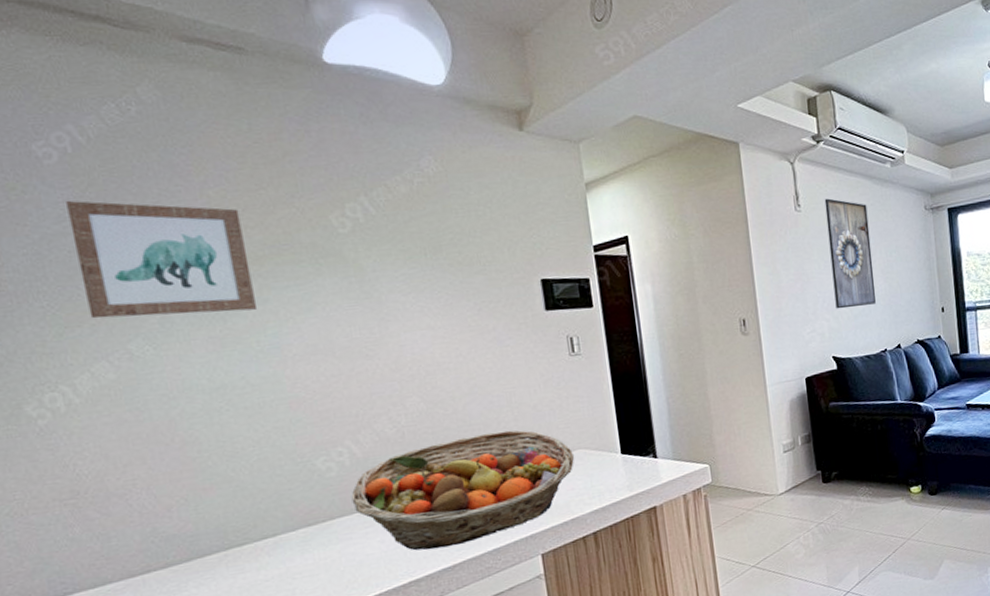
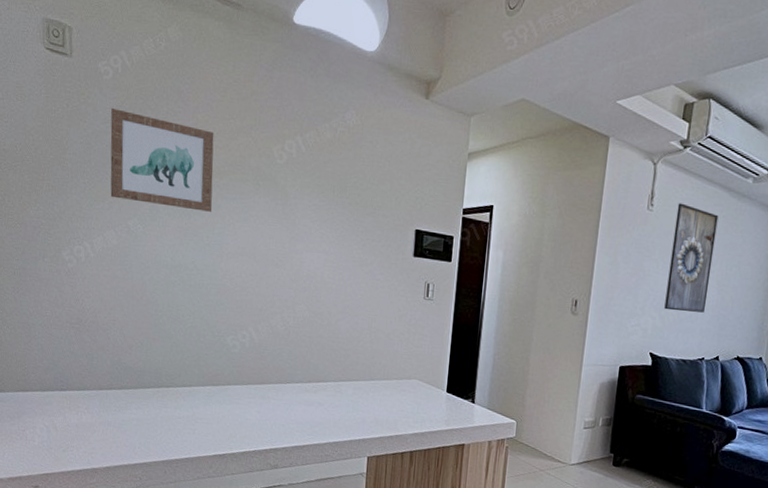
fruit basket: present [351,430,575,551] -> none [244,346,410,431]

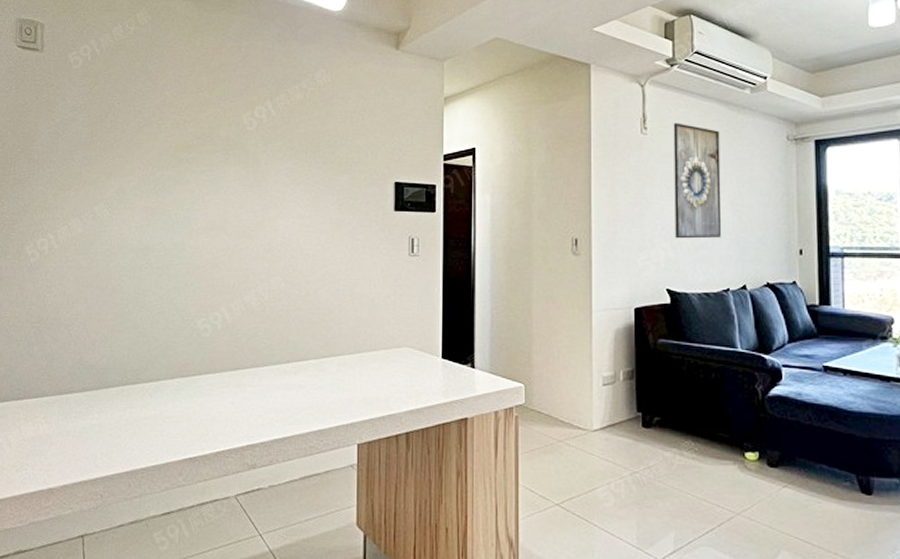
wall art: present [110,108,214,212] -> none [76,96,183,188]

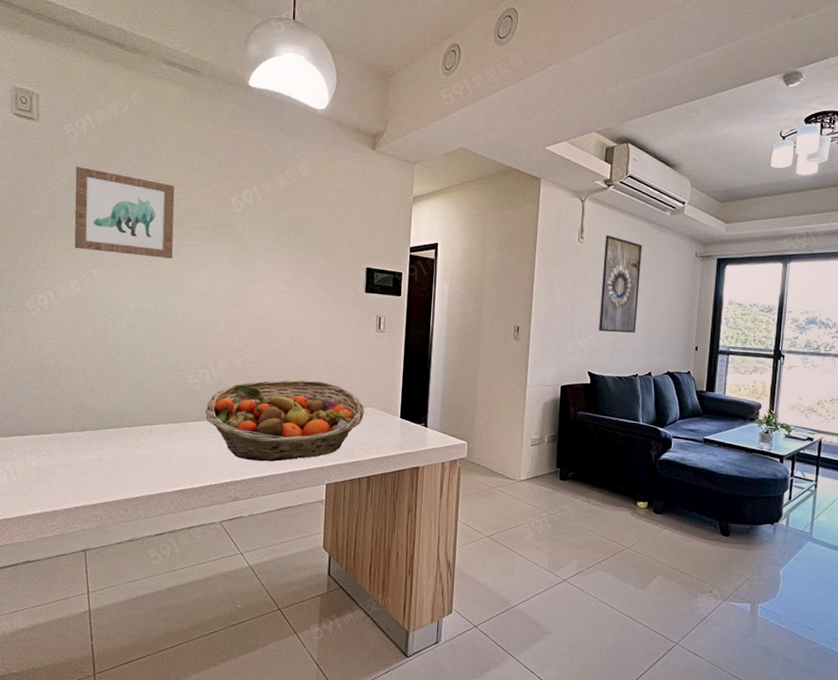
wall art: none [76,96,183,188] -> present [74,167,175,259]
fruit basket: none [217,318,400,419] -> present [205,380,365,462]

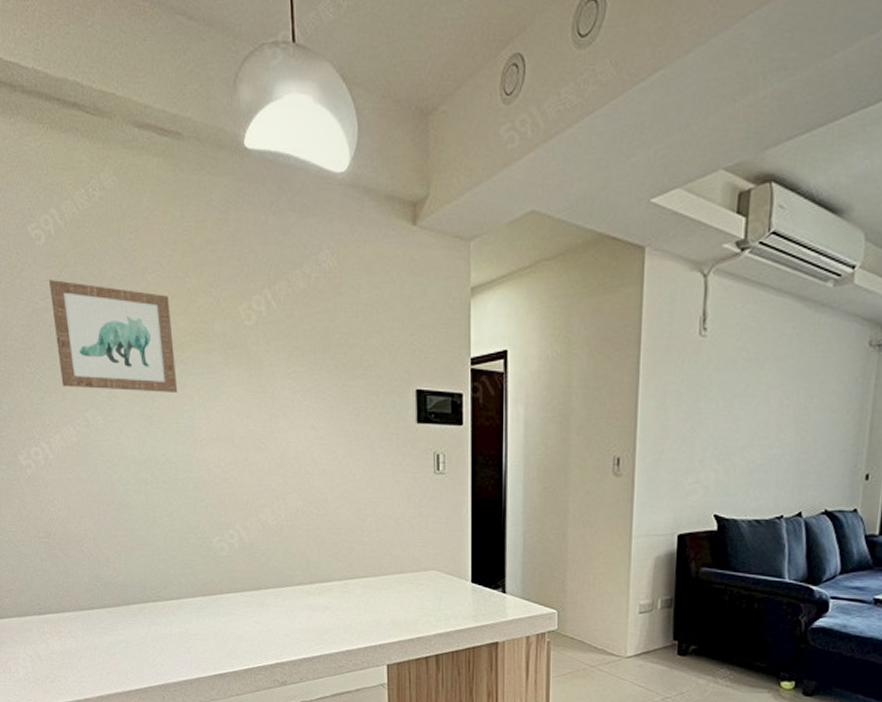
fruit basket: present [205,380,365,462] -> none [237,539,427,640]
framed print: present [599,235,642,333] -> none [729,322,791,460]

